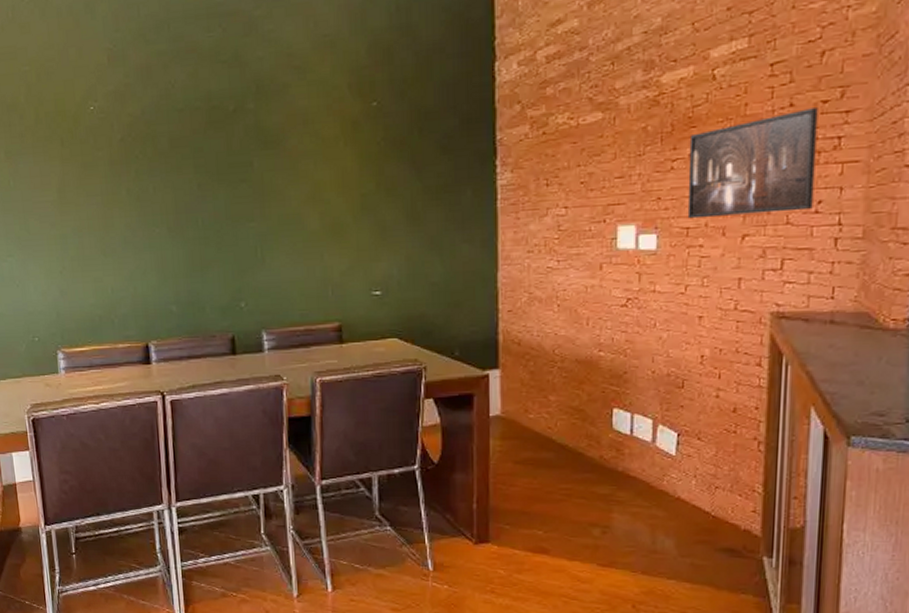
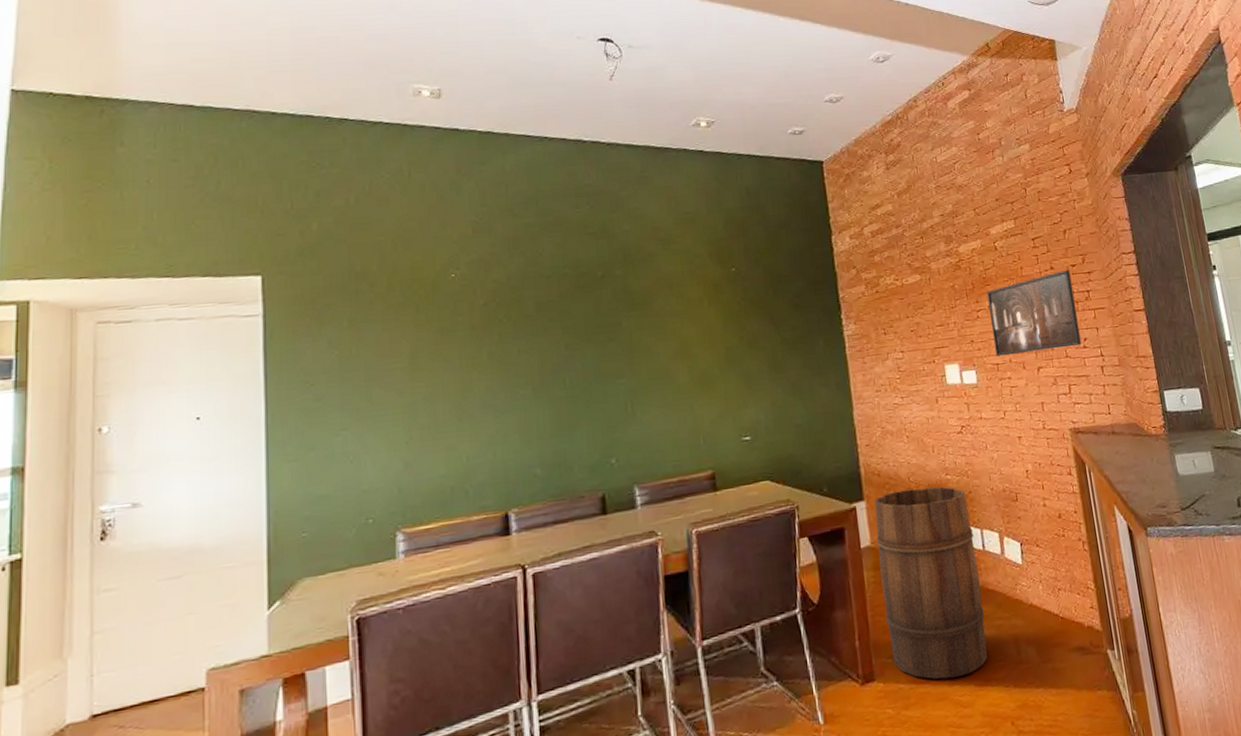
wooden barrel: none [507,362,623,554] -> present [874,486,988,679]

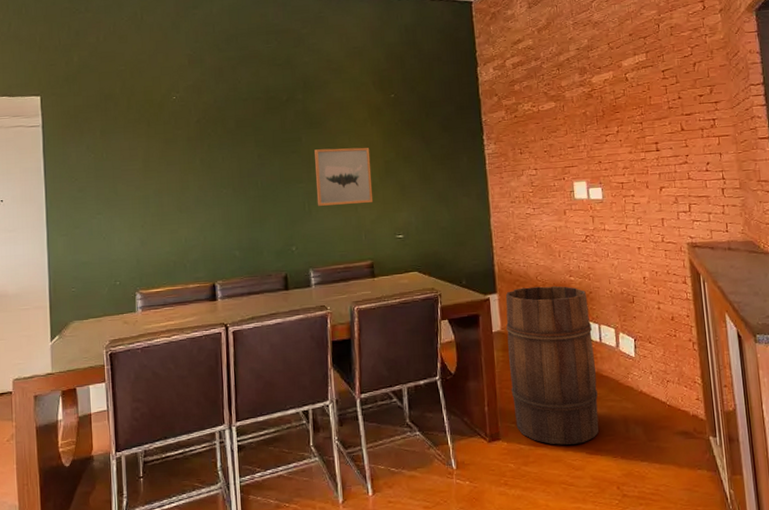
wall art: none [638,332,713,406] -> present [314,147,374,206]
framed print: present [986,270,1082,357] -> none [615,100,704,177]

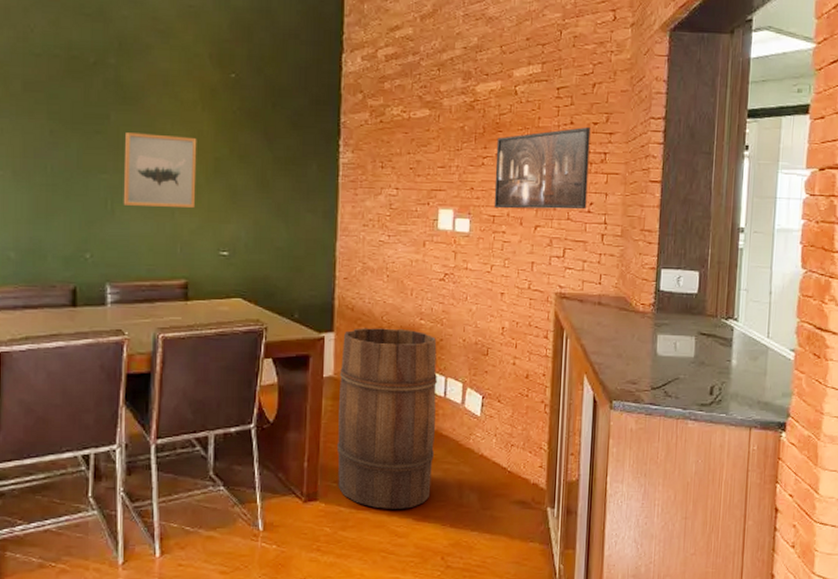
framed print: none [615,100,704,177] -> present [494,127,591,210]

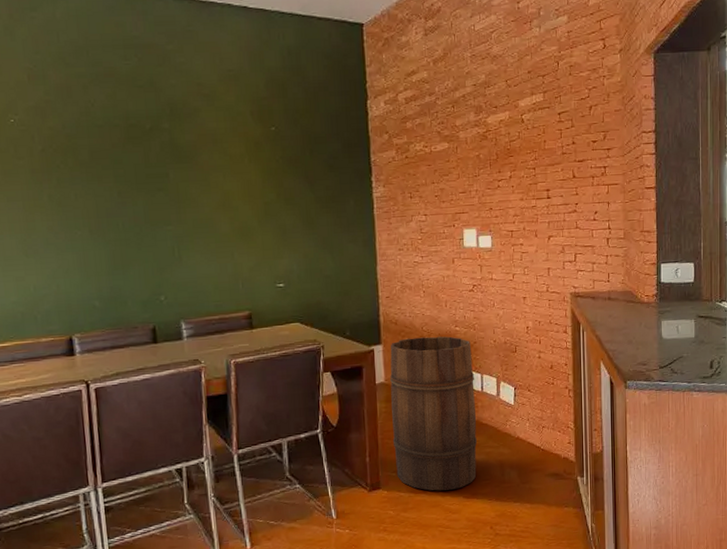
wall art: present [123,133,197,207] -> none [184,186,252,251]
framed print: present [494,127,591,210] -> none [509,146,592,224]

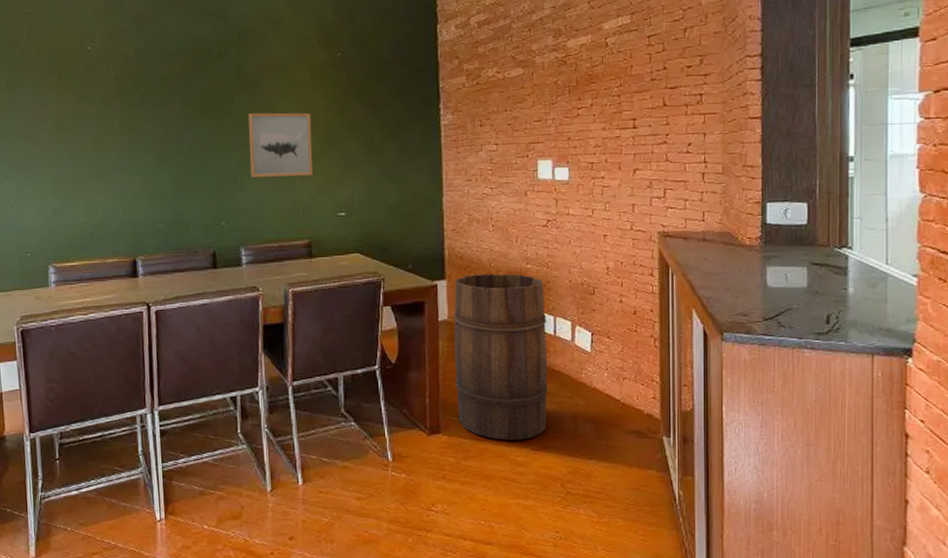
wall art: none [184,186,252,251] -> present [249,112,314,177]

